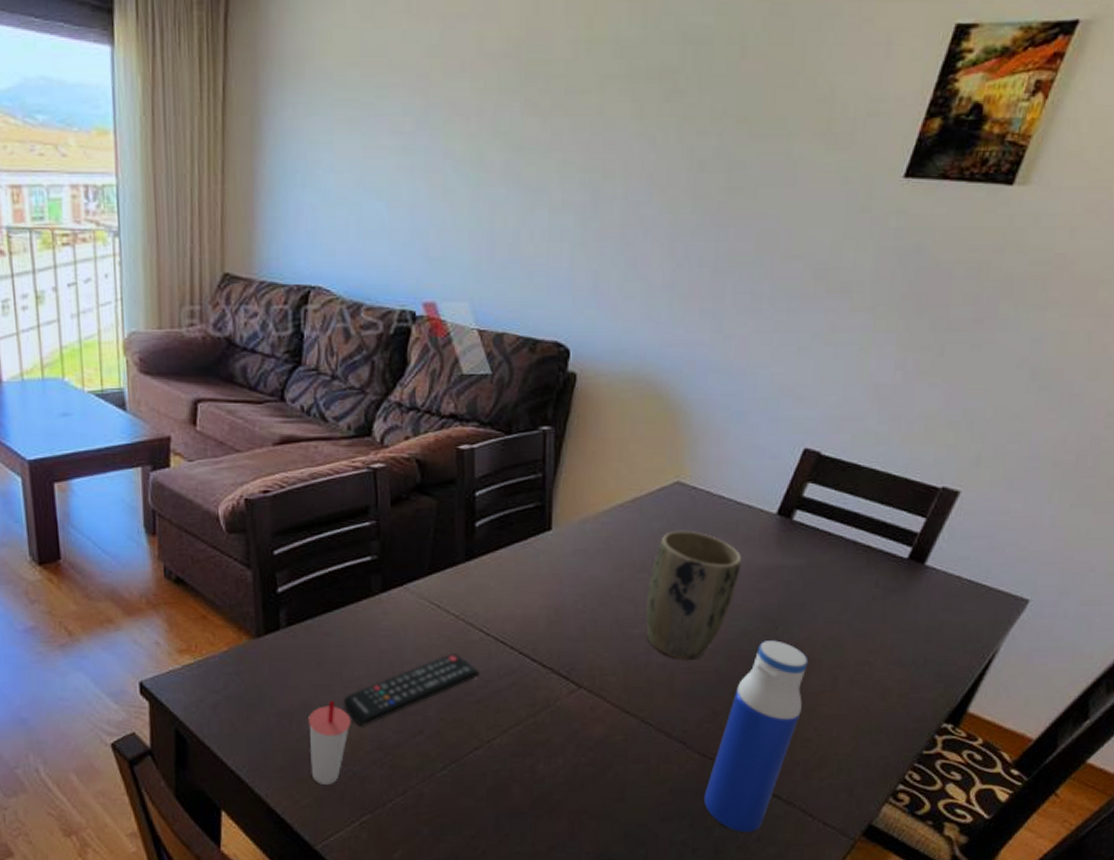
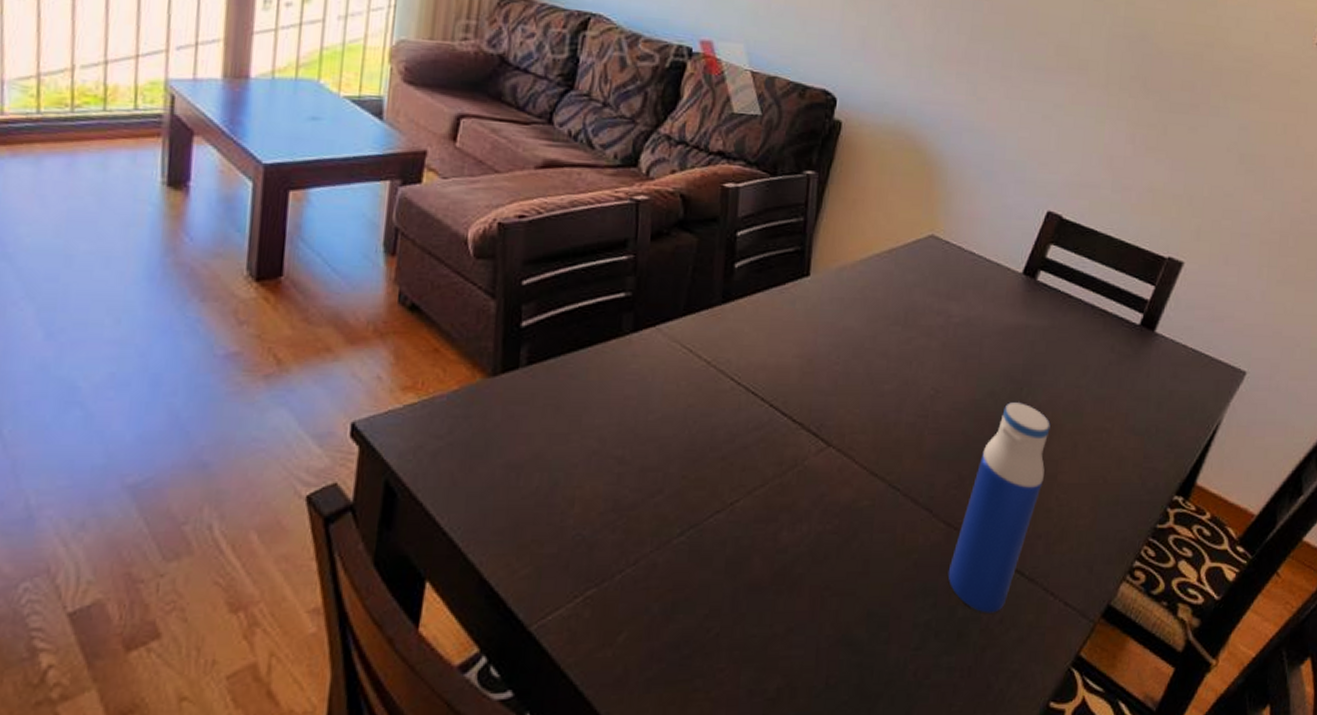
cup: present [308,700,352,785] -> none [535,451,587,551]
remote control: present [343,653,479,726] -> none [579,403,727,482]
plant pot: present [646,530,742,660] -> none [897,284,990,420]

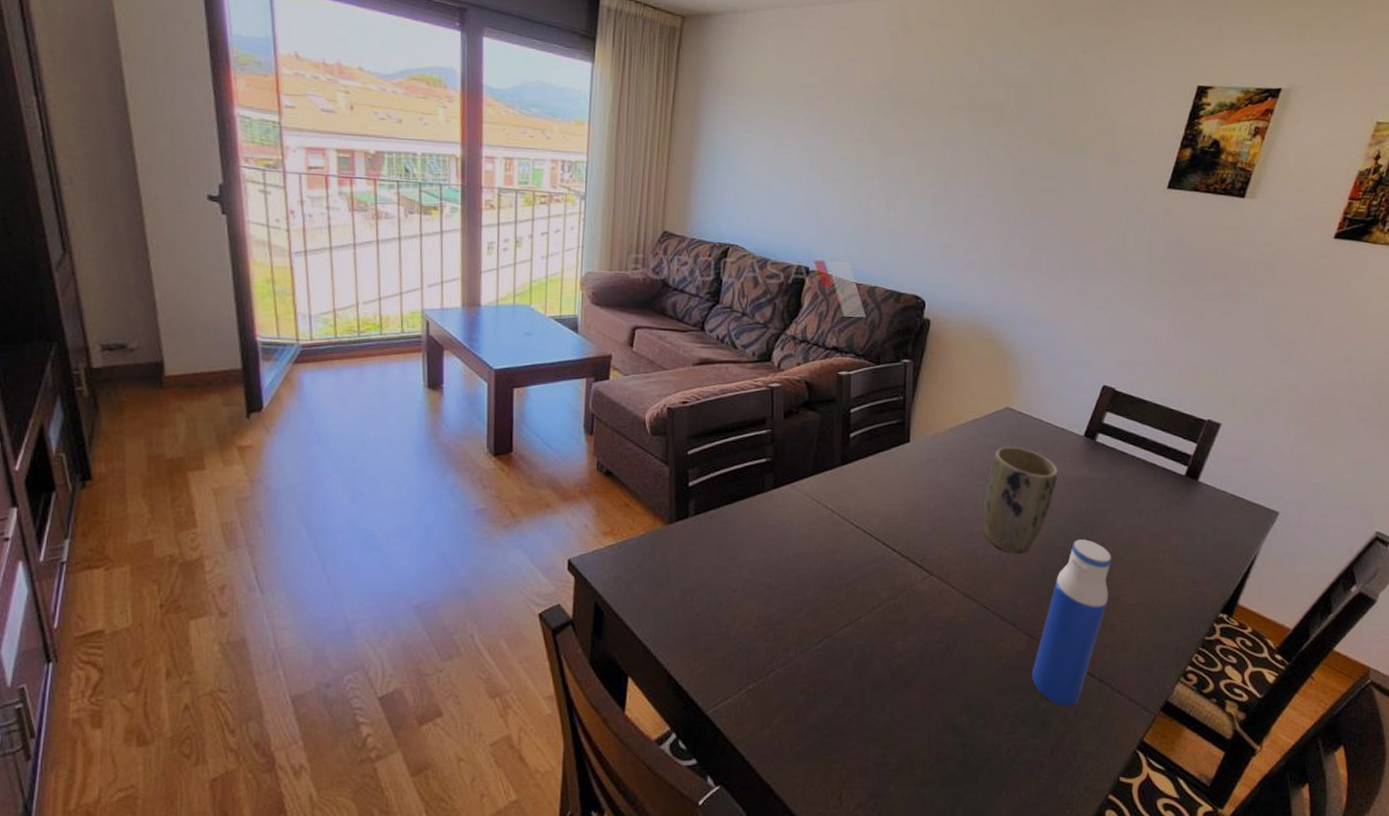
plant pot: none [897,284,990,420] -> present [984,446,1058,554]

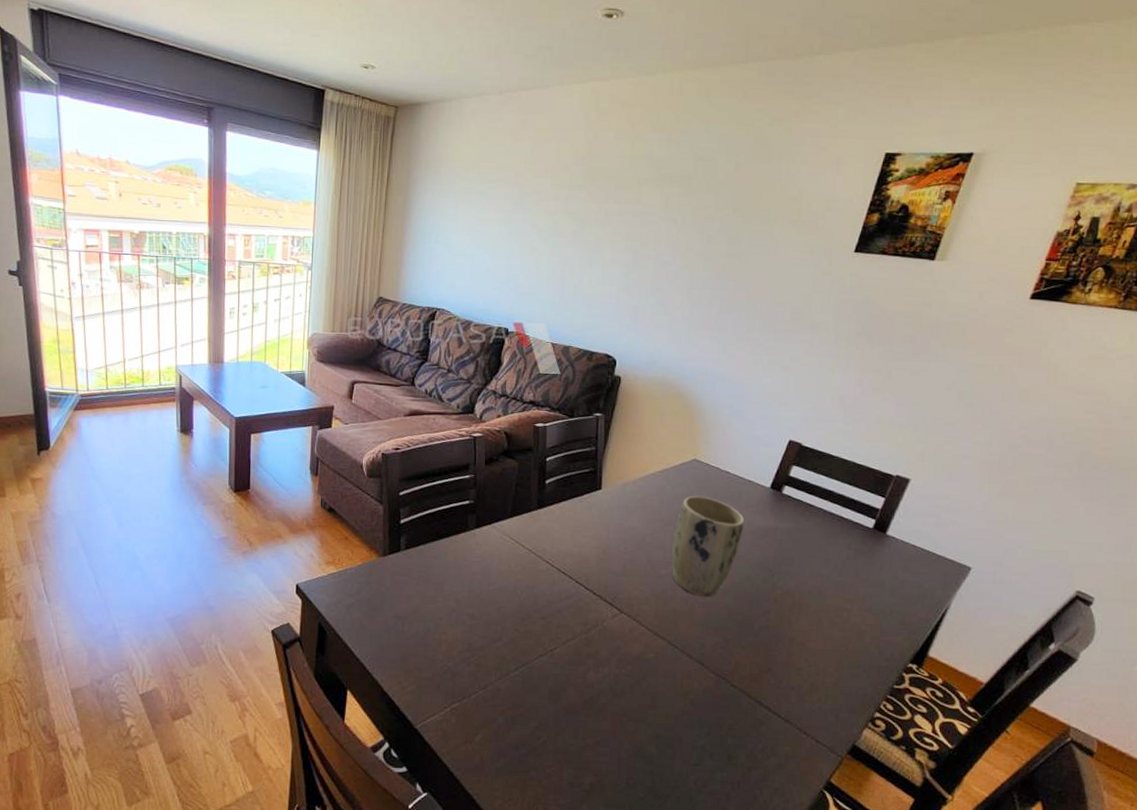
water bottle: present [1031,539,1112,706] -> none [718,585,798,743]

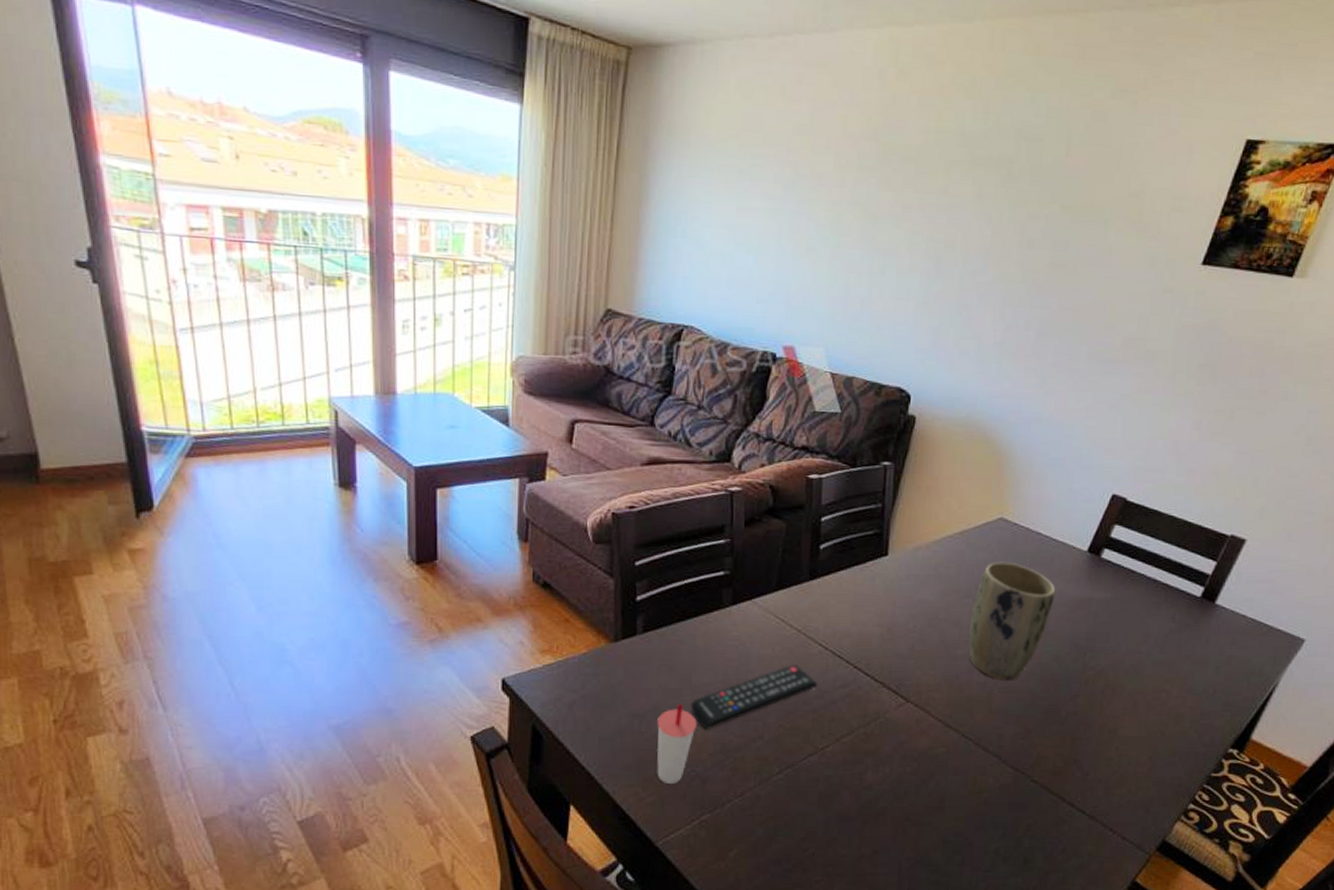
cup: none [416,608,449,676] -> present [657,703,698,783]
remote control: none [443,579,546,631] -> present [690,665,817,729]

